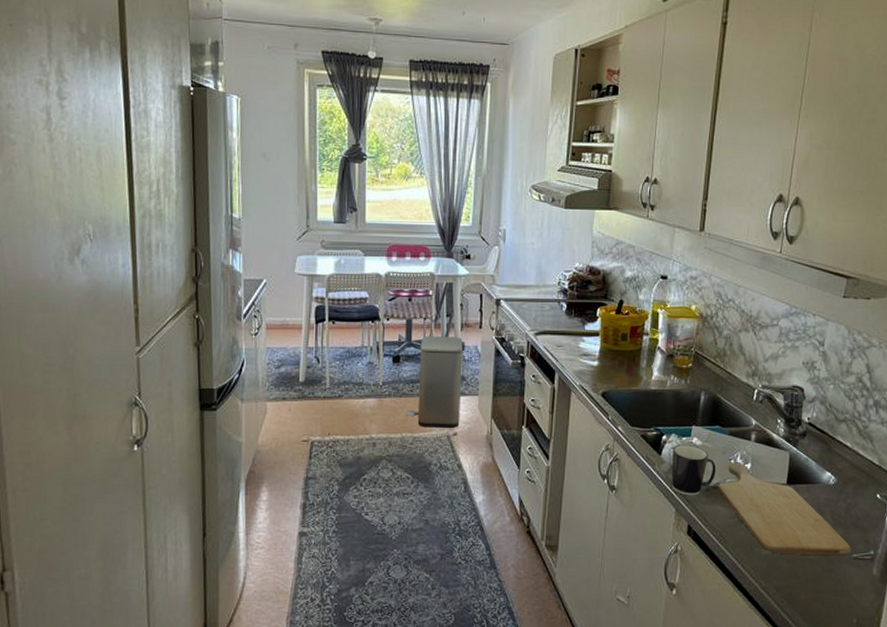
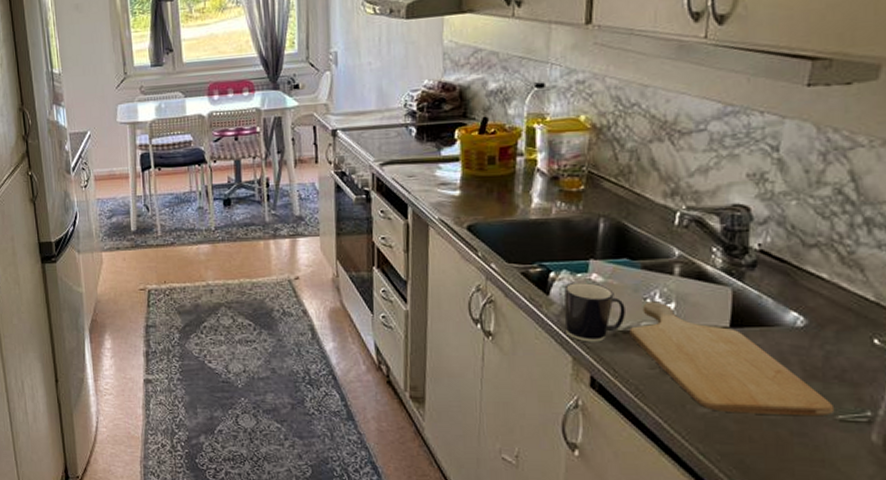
pedal bin: present [406,336,465,428] -> none [242,174,301,272]

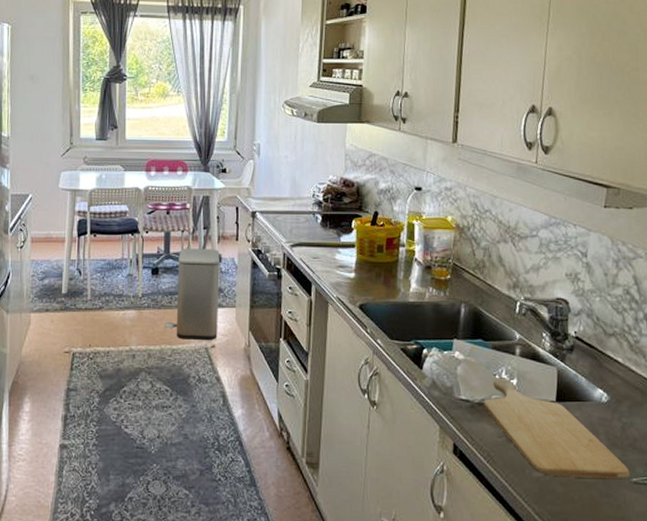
pedal bin: none [242,174,301,272] -> present [164,248,222,340]
mug: present [564,281,625,342] -> none [433,358,480,413]

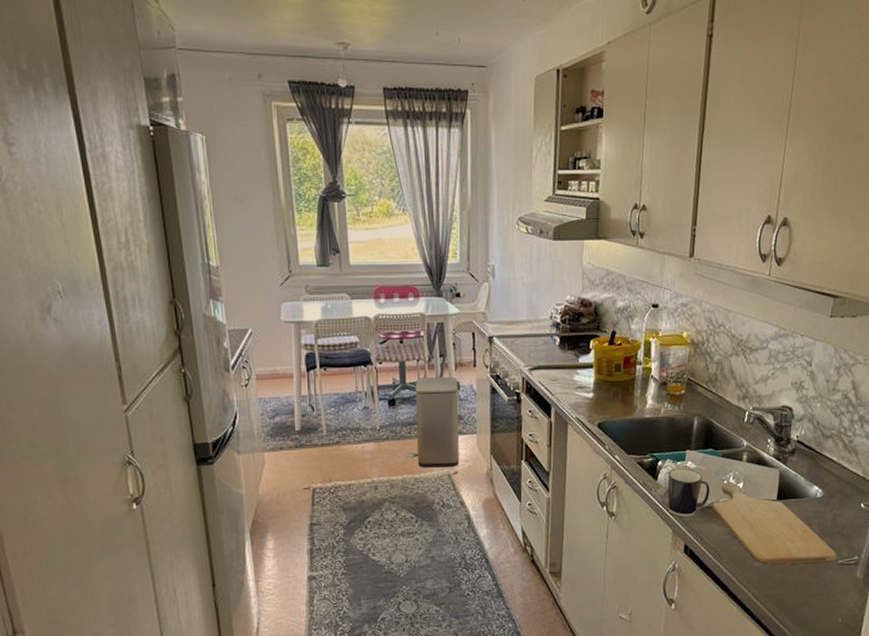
mug: none [433,358,480,413] -> present [667,468,710,517]

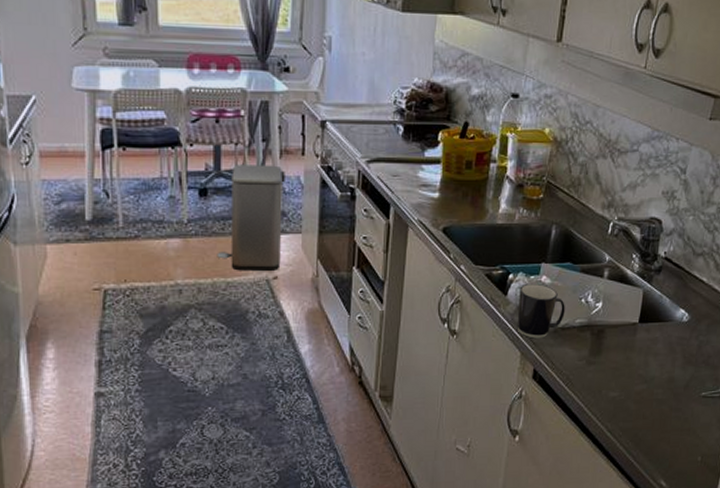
chopping board: present [712,482,837,565] -> none [566,301,701,396]

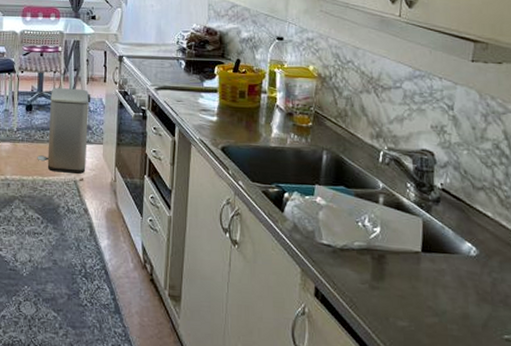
mug: present [516,283,565,339] -> none [295,203,342,257]

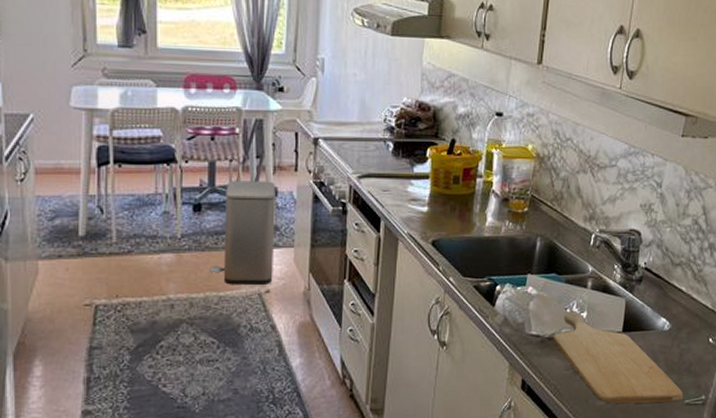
chopping board: none [345,225,502,335] -> present [553,311,684,404]

